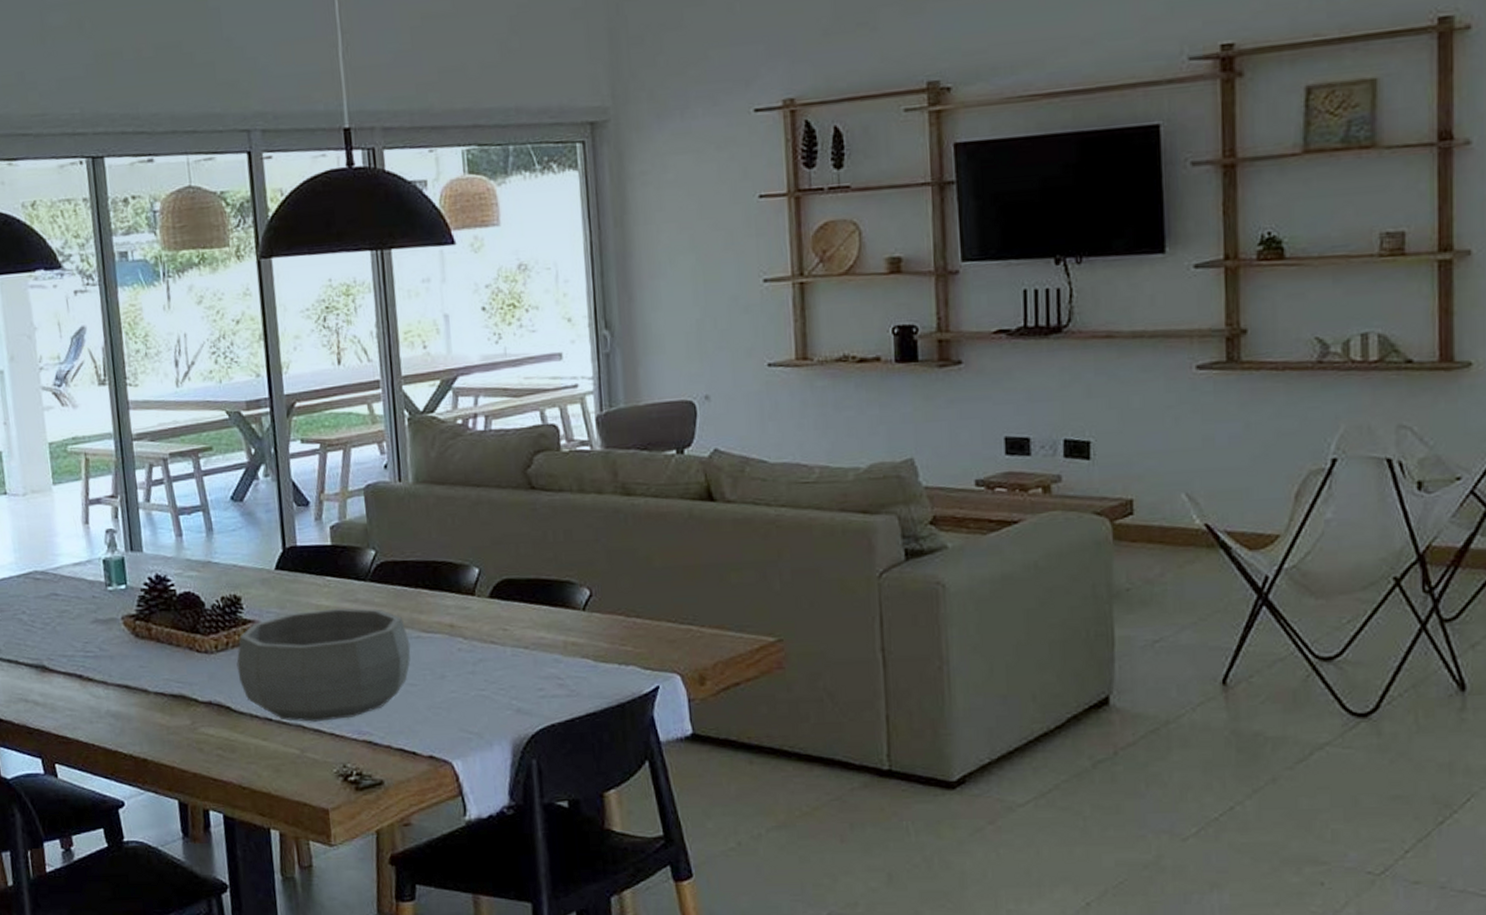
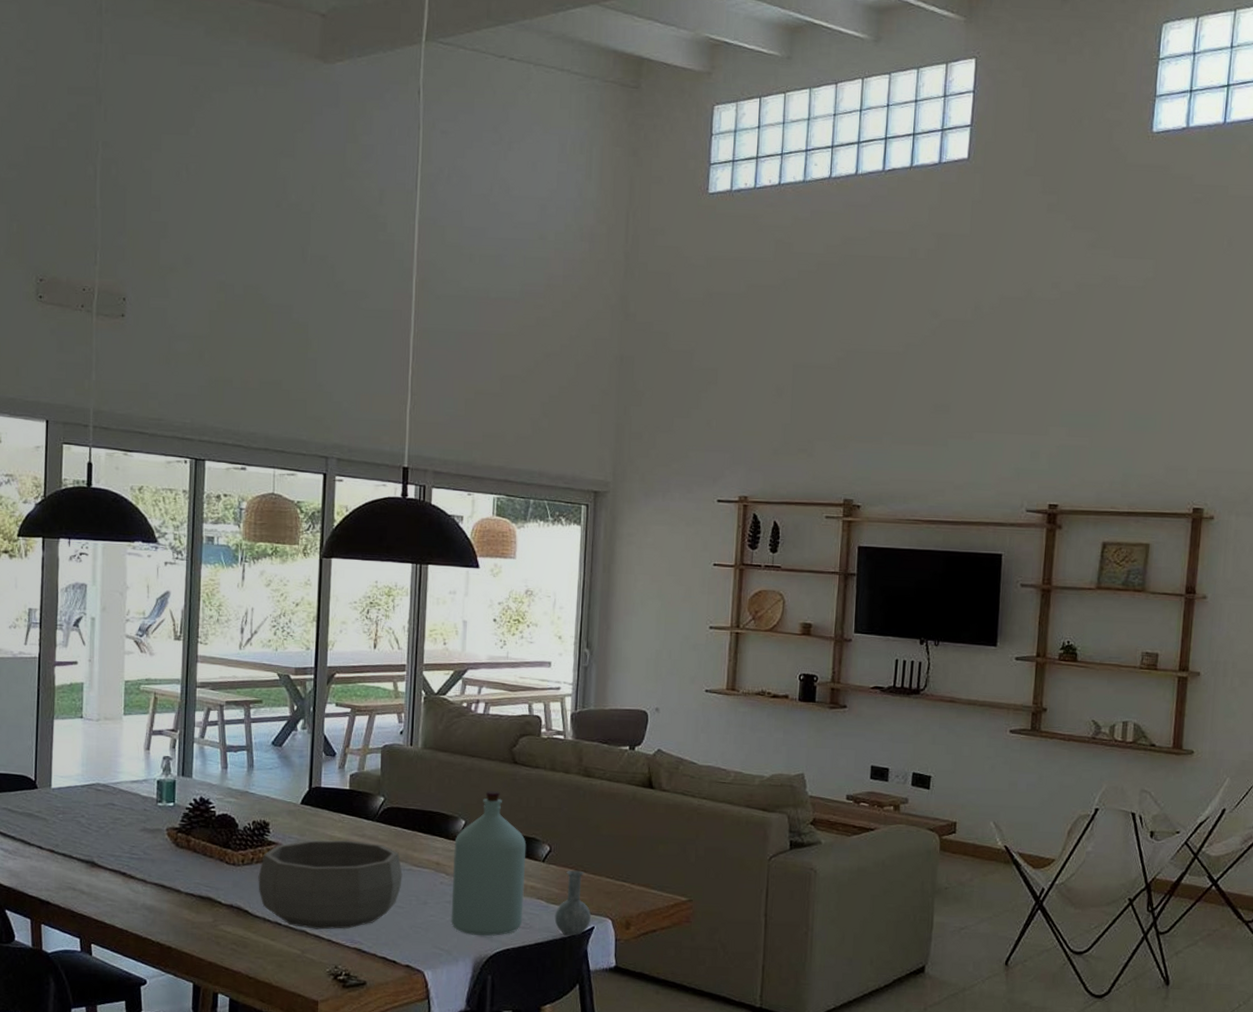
bottle: none [469,527,654,711] -> present [451,791,591,937]

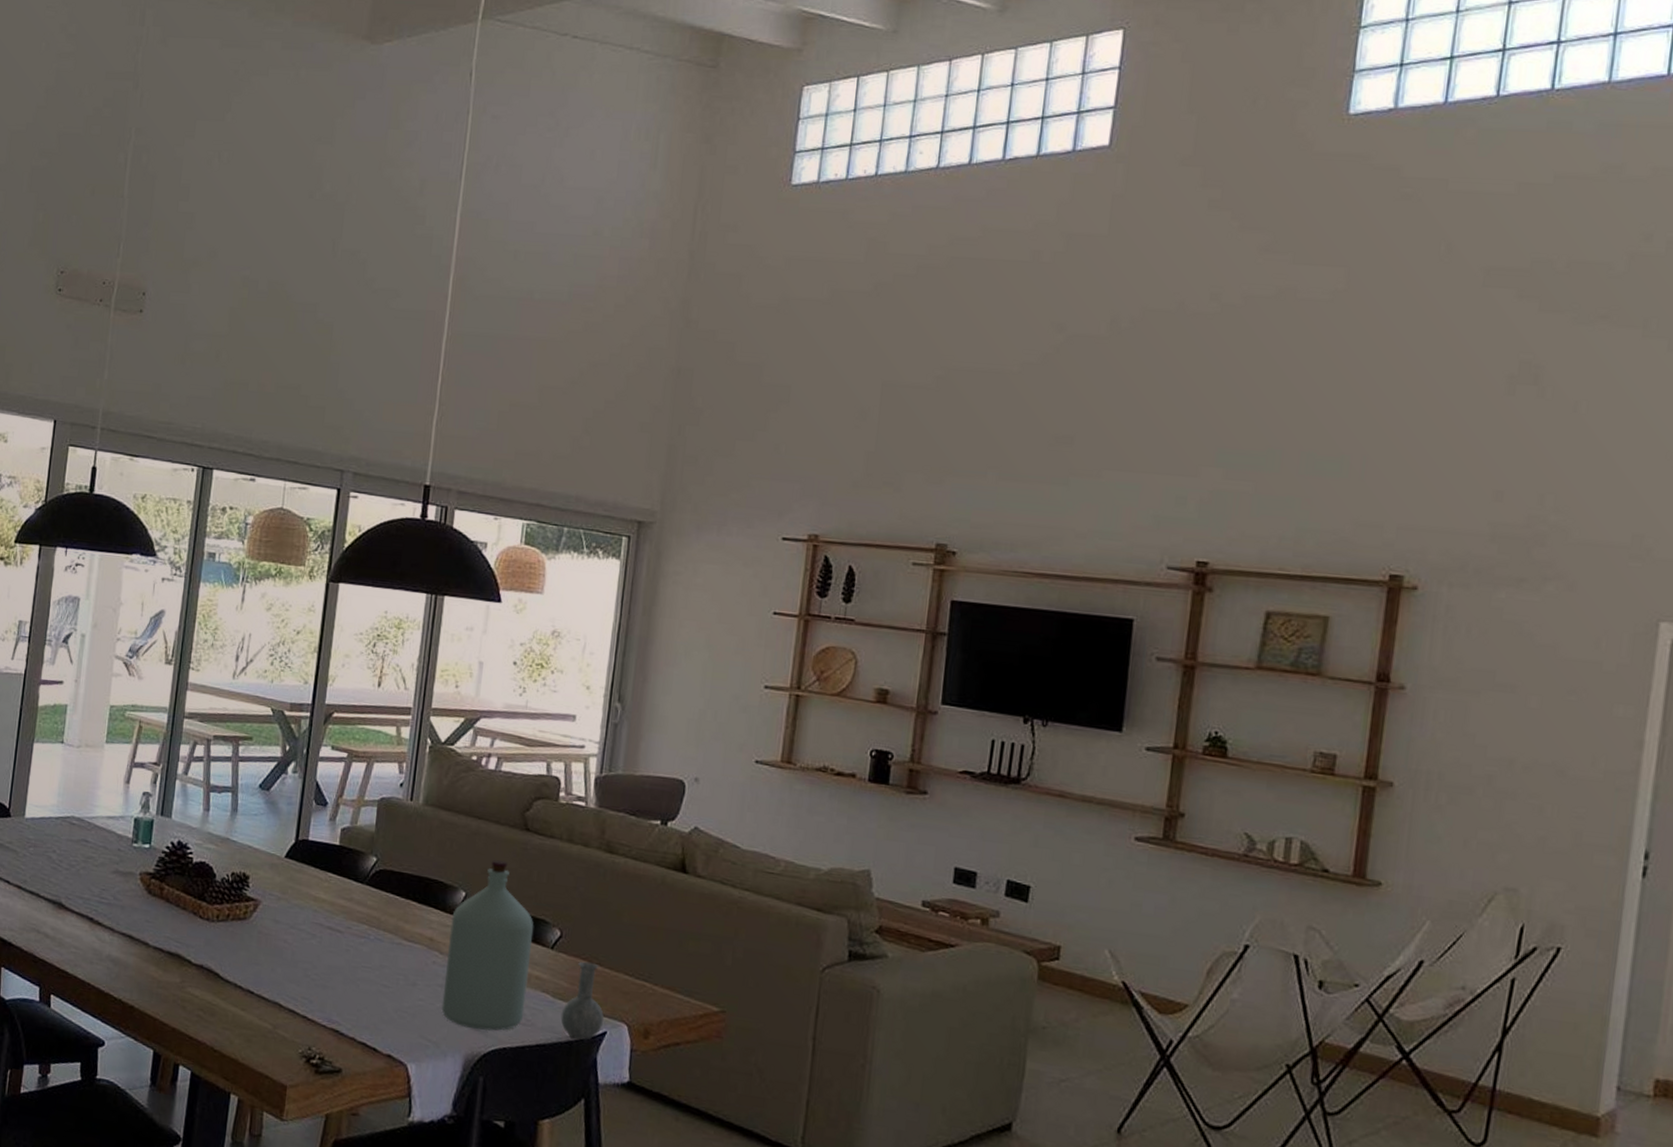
decorative bowl: present [258,840,403,930] -> none [232,899,391,1006]

